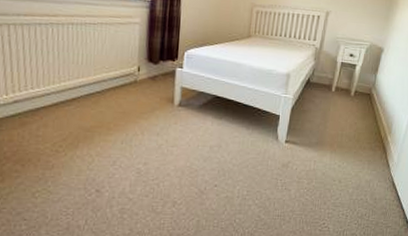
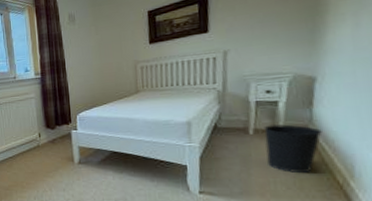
wastebasket: none [340,85,379,129] -> present [264,124,322,174]

